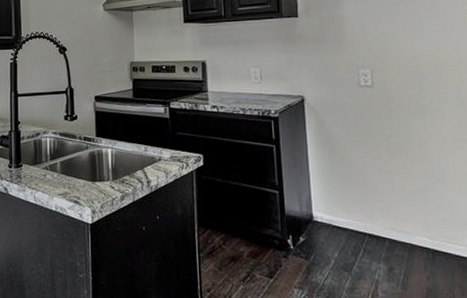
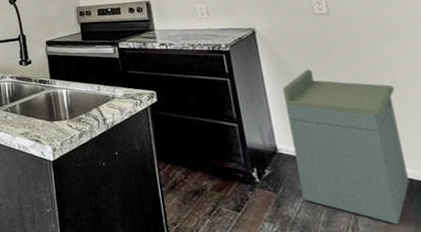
storage cabinet: none [324,139,426,291] -> present [283,69,409,225]

